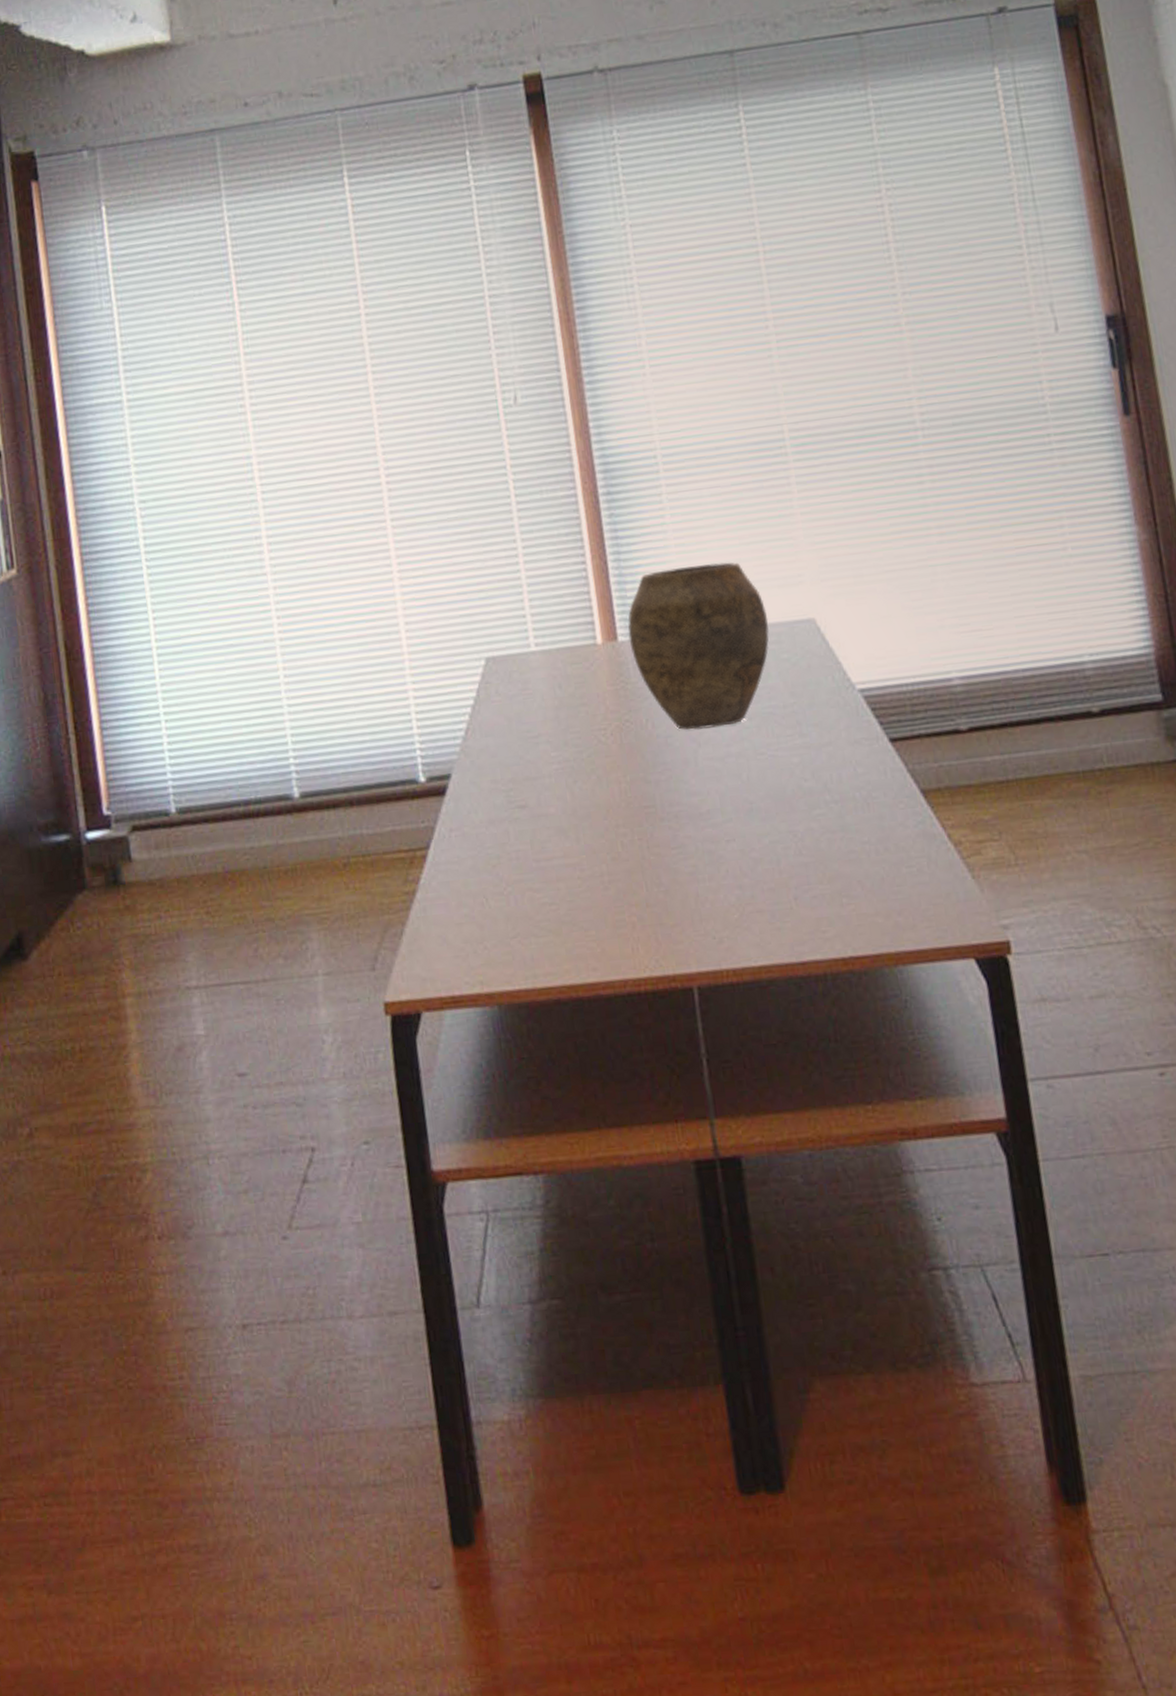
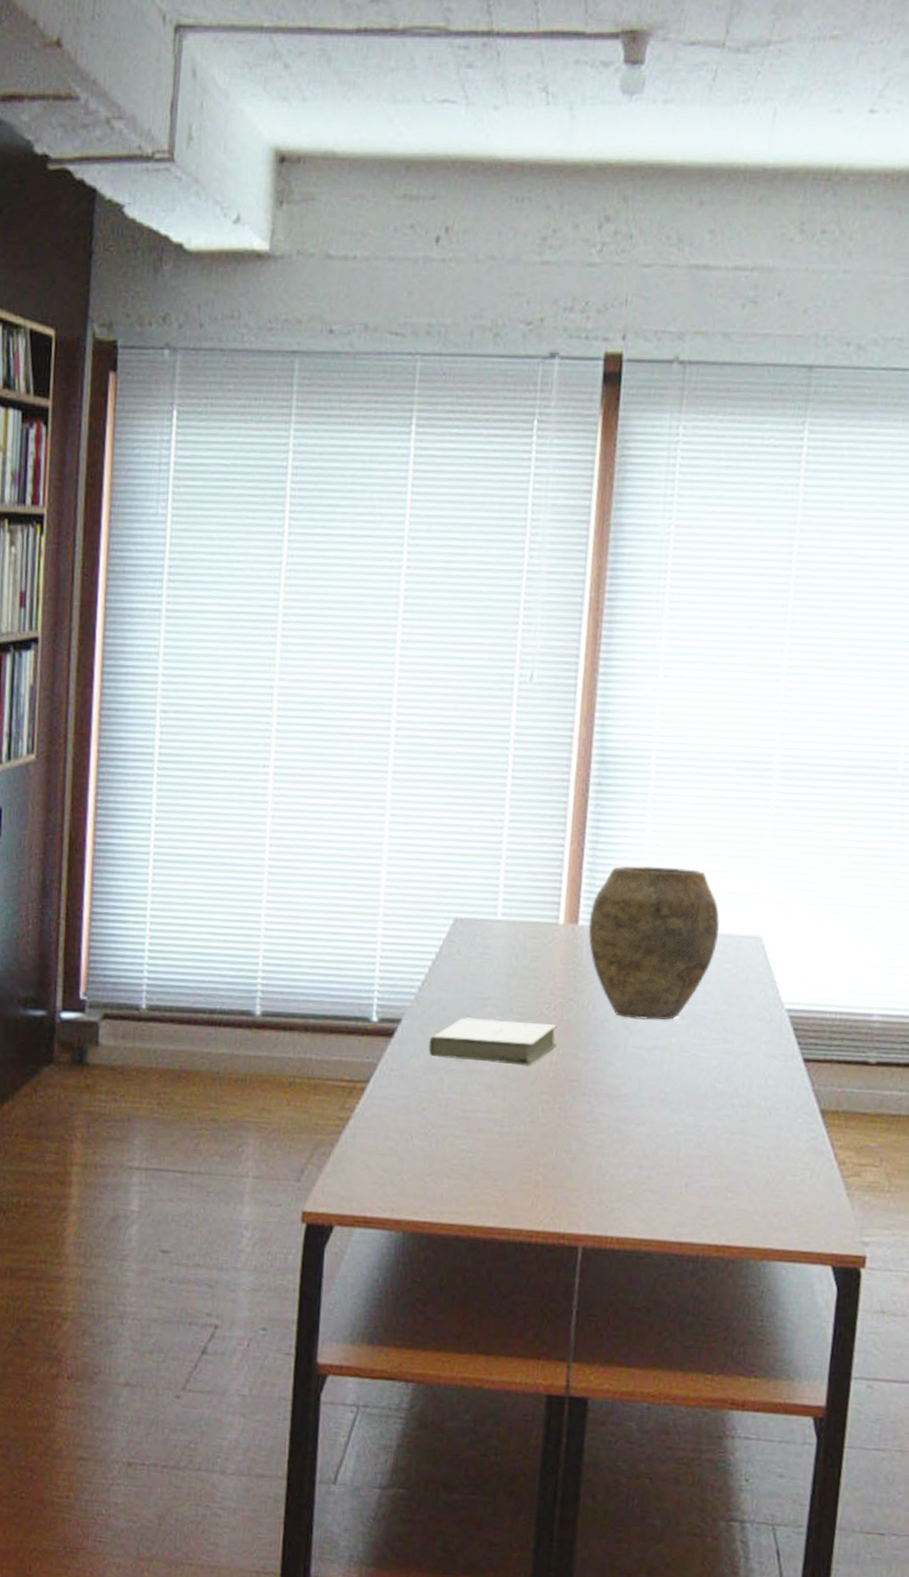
book: none [485,750,622,809] -> present [428,1017,557,1066]

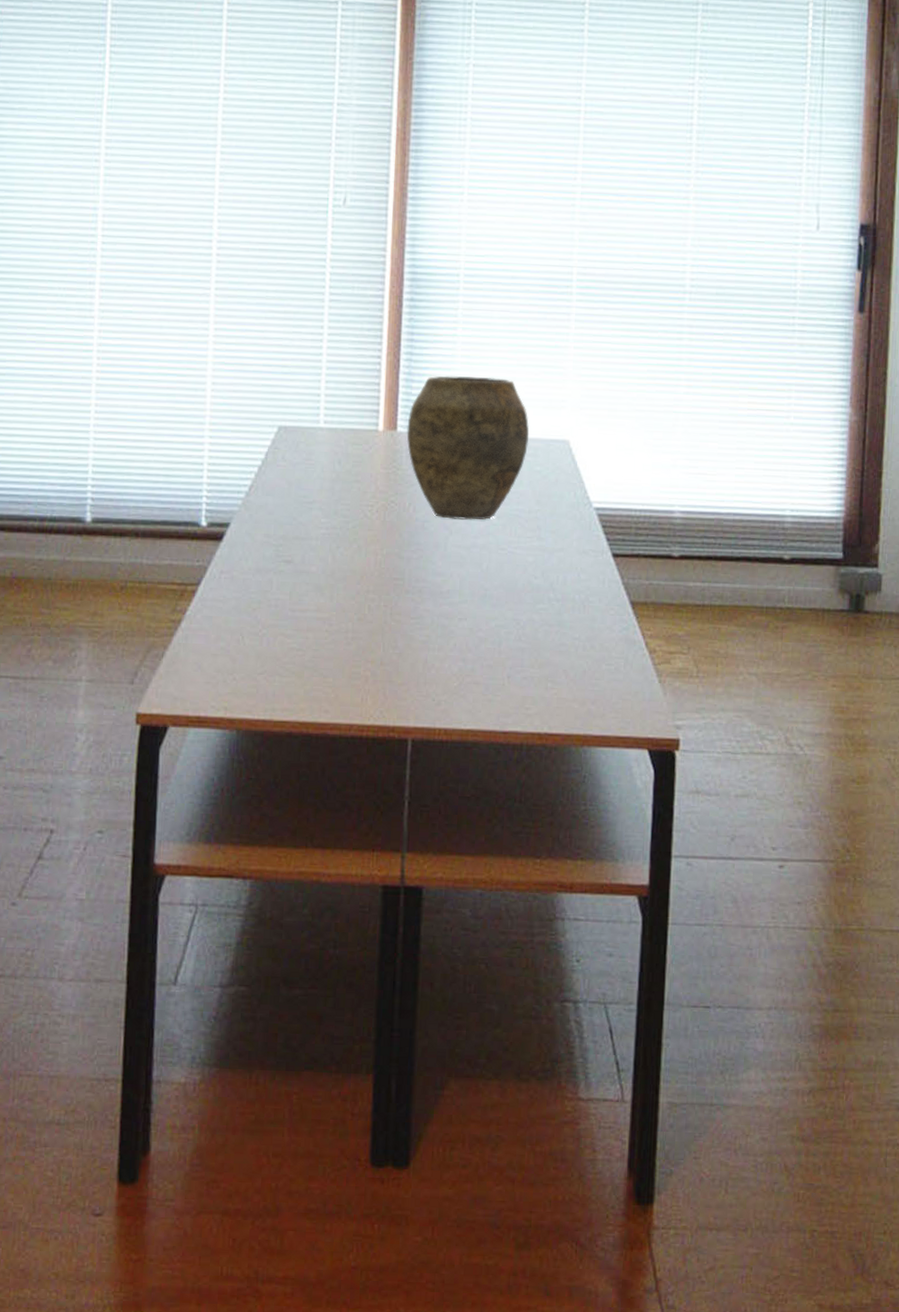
book: present [428,1017,557,1066] -> none [257,521,380,566]

